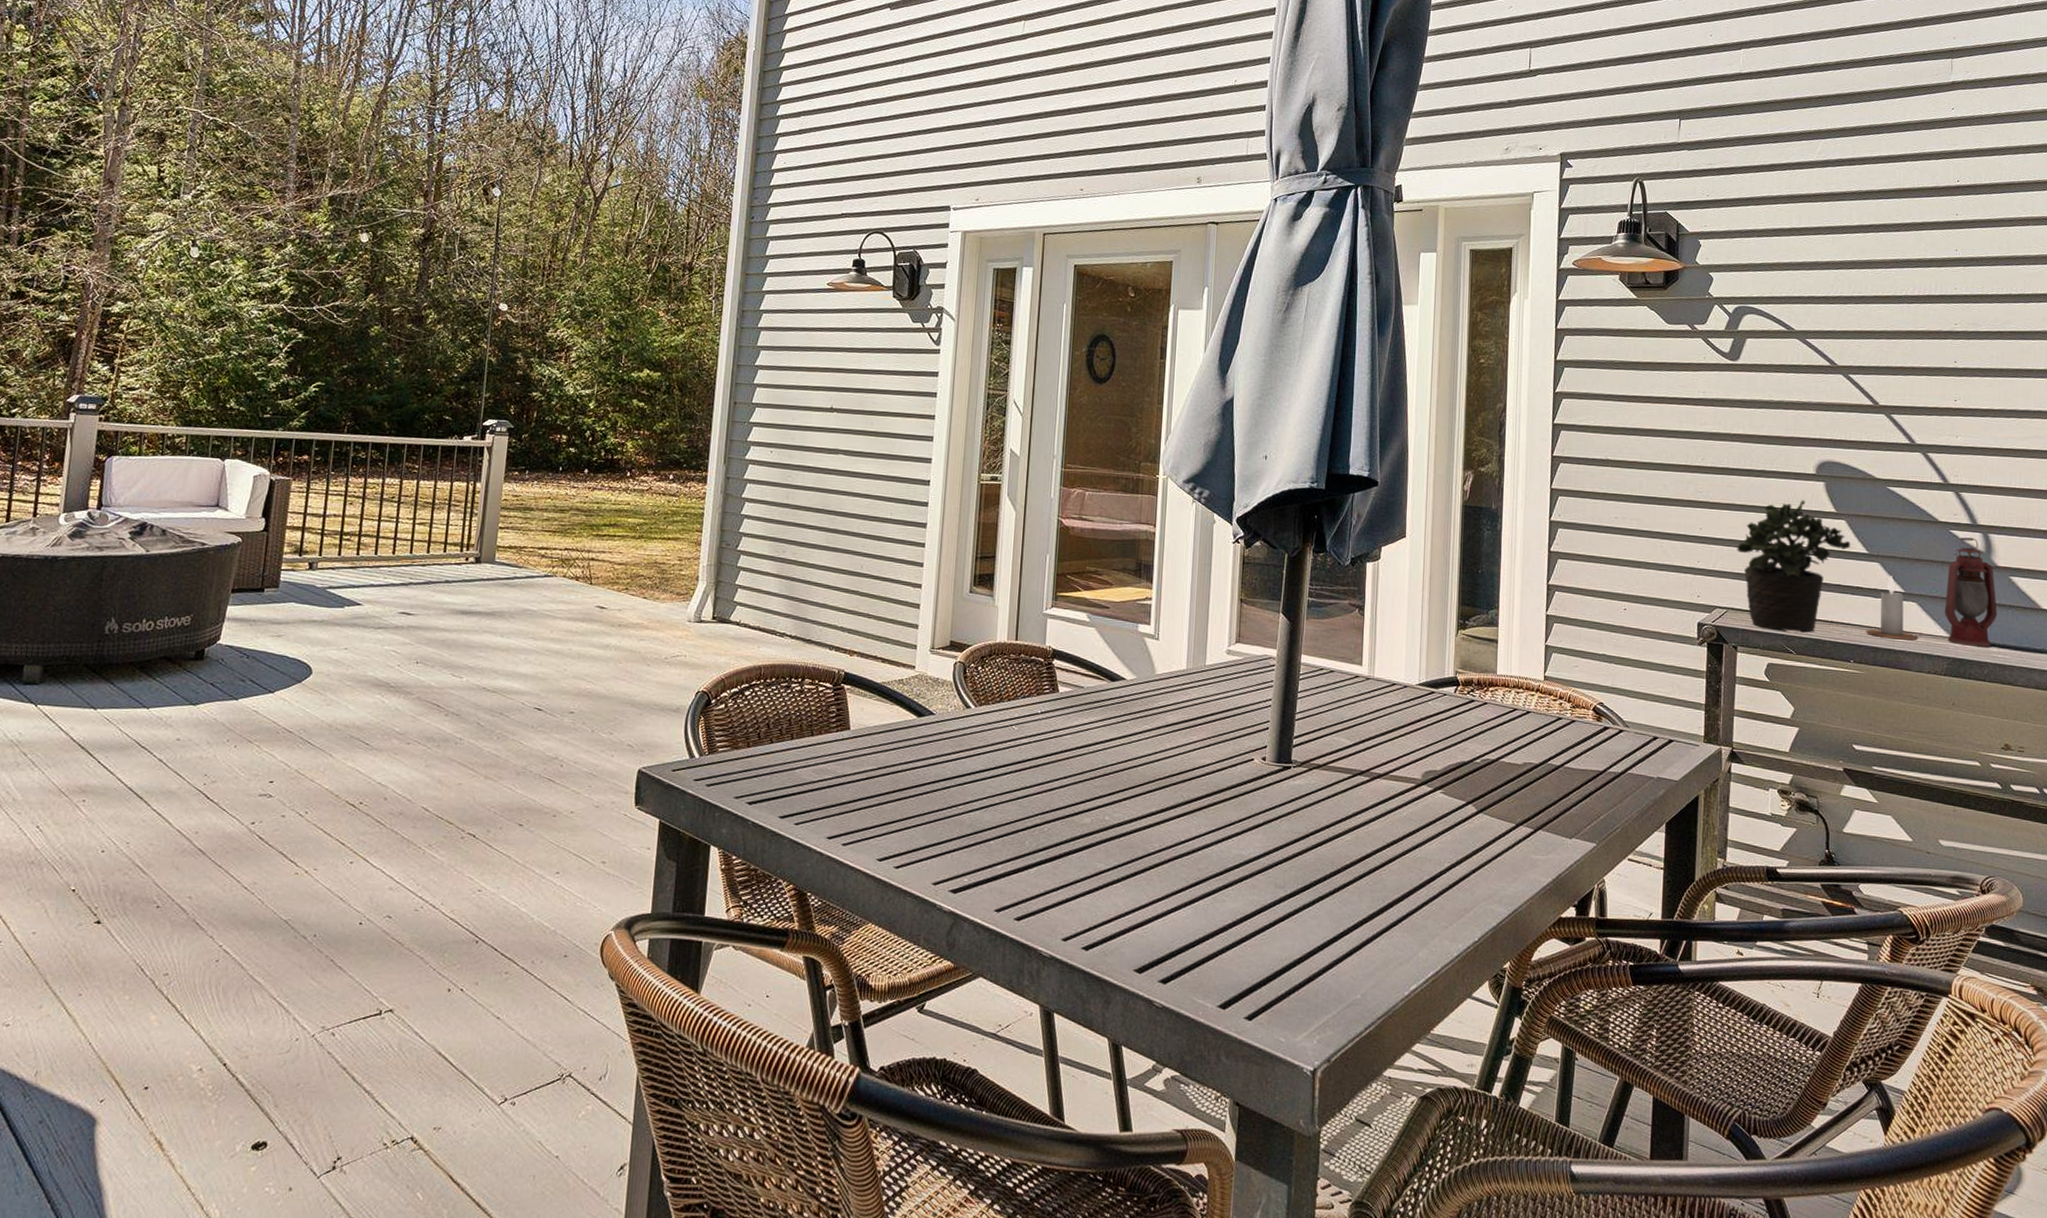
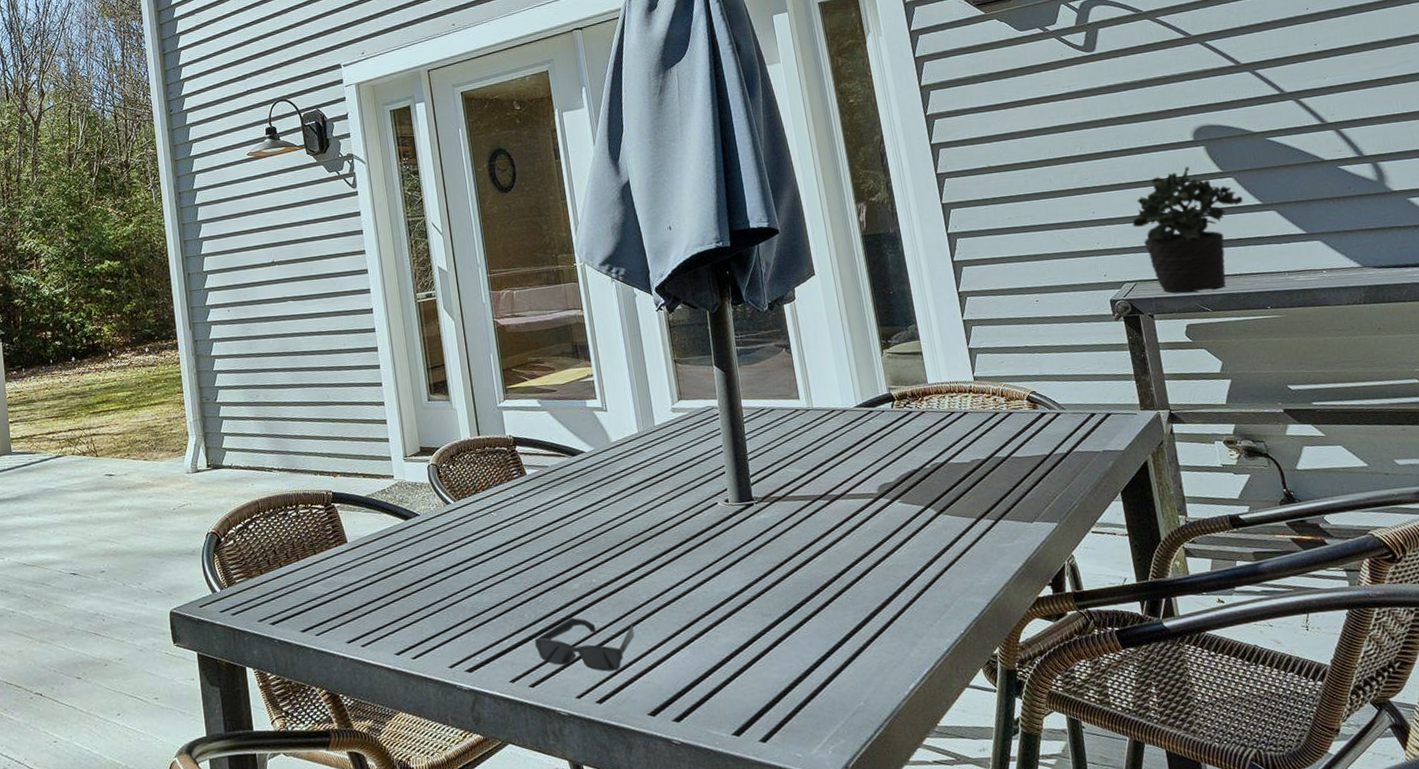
sunglasses: none [1029,853,1138,918] -> present [534,617,635,672]
candle: present [1866,576,1918,640] -> none [1276,220,1330,280]
lantern: present [1944,537,1997,648] -> none [1344,169,1404,273]

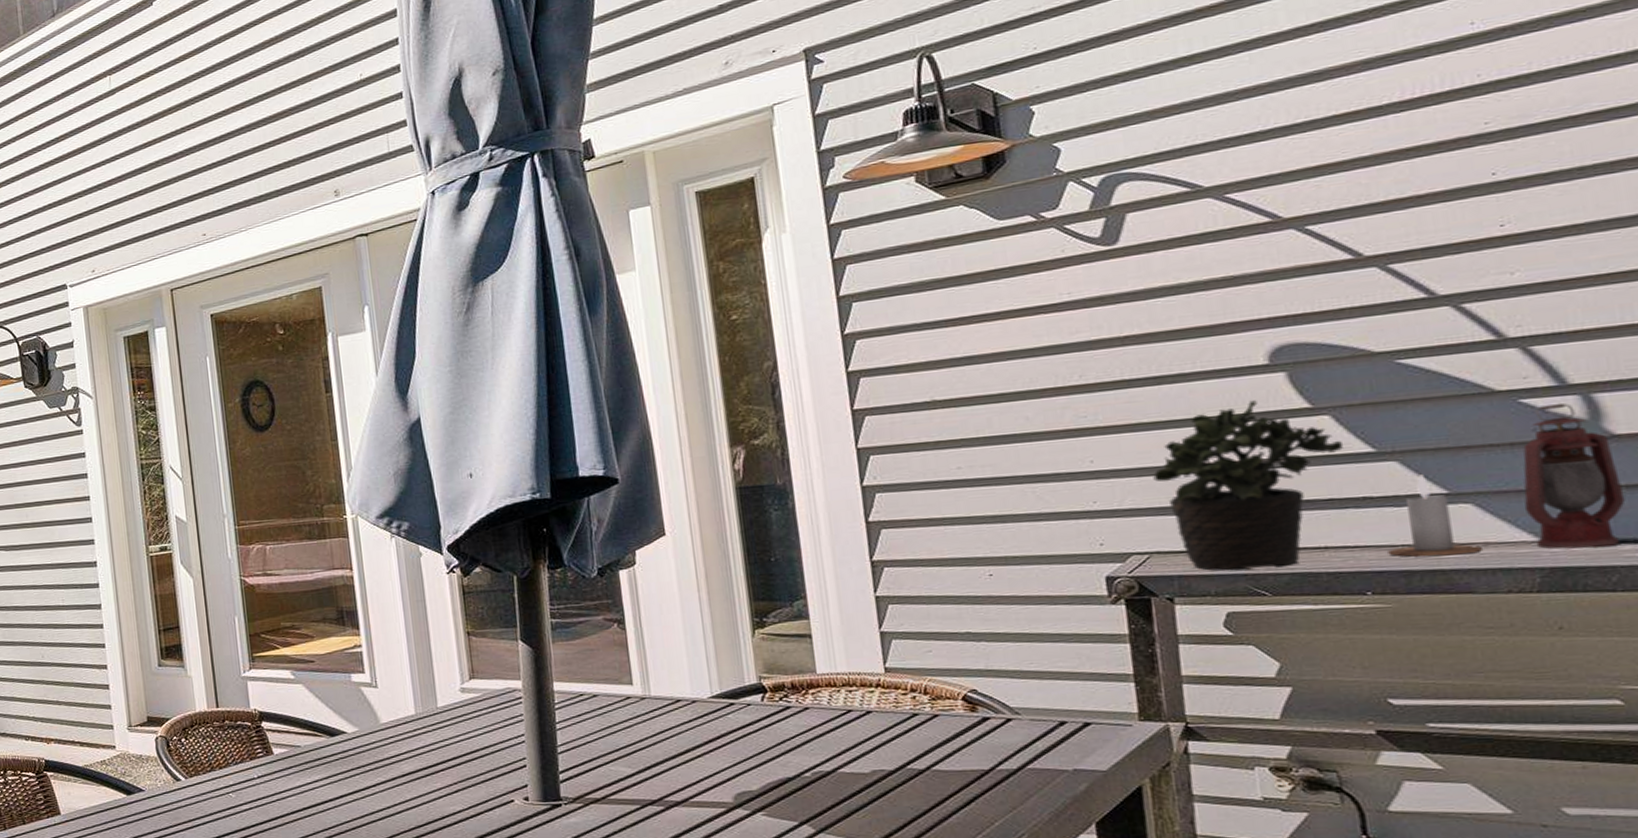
candle: none [1276,220,1330,280] -> present [1388,474,1482,557]
lantern: none [1344,169,1404,273] -> present [1523,403,1626,550]

